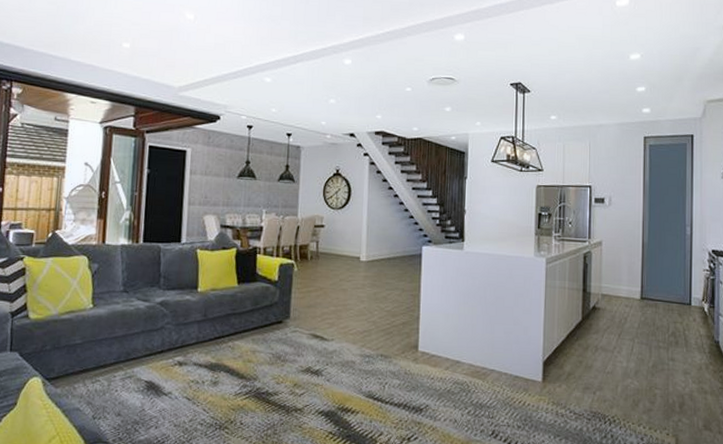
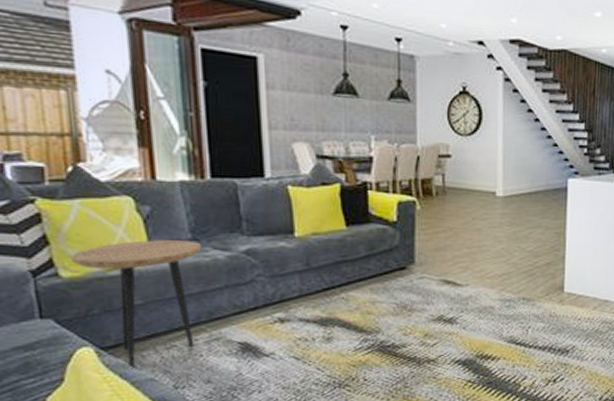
side table: none [39,291,129,399] -> present [71,240,202,369]

